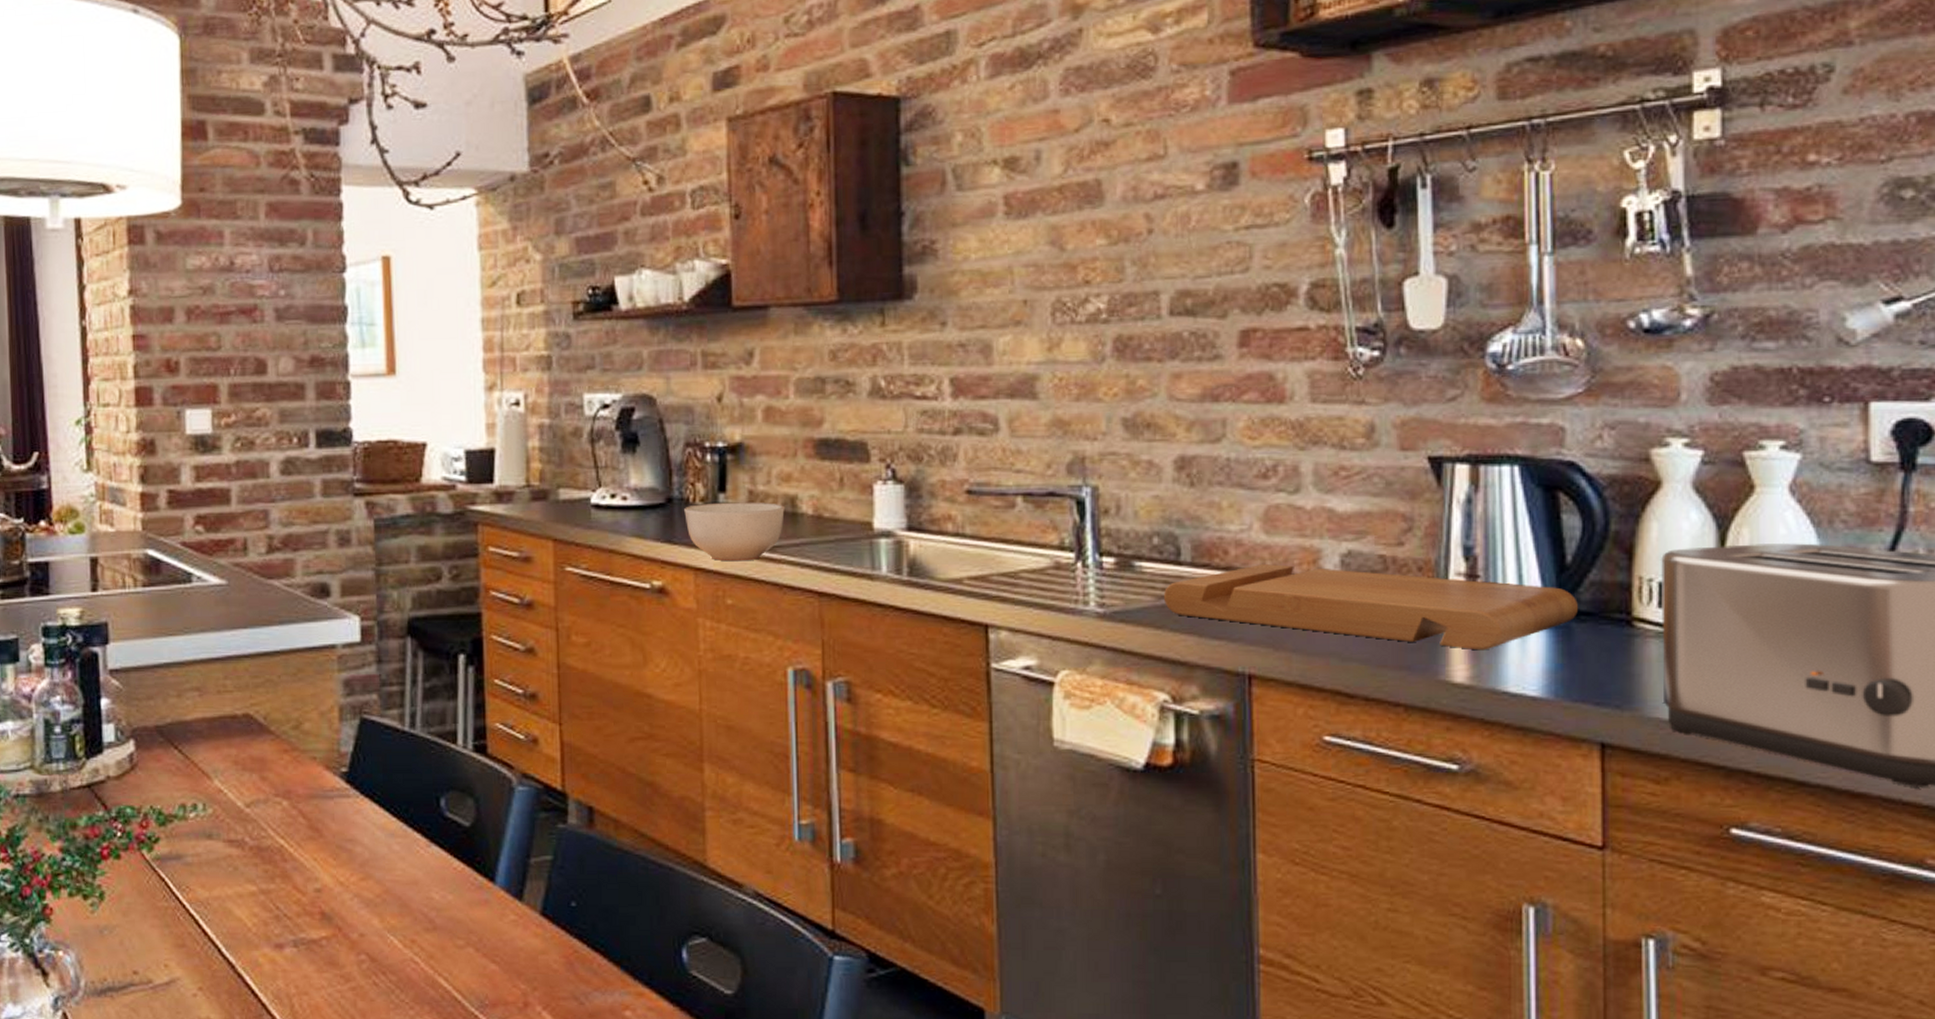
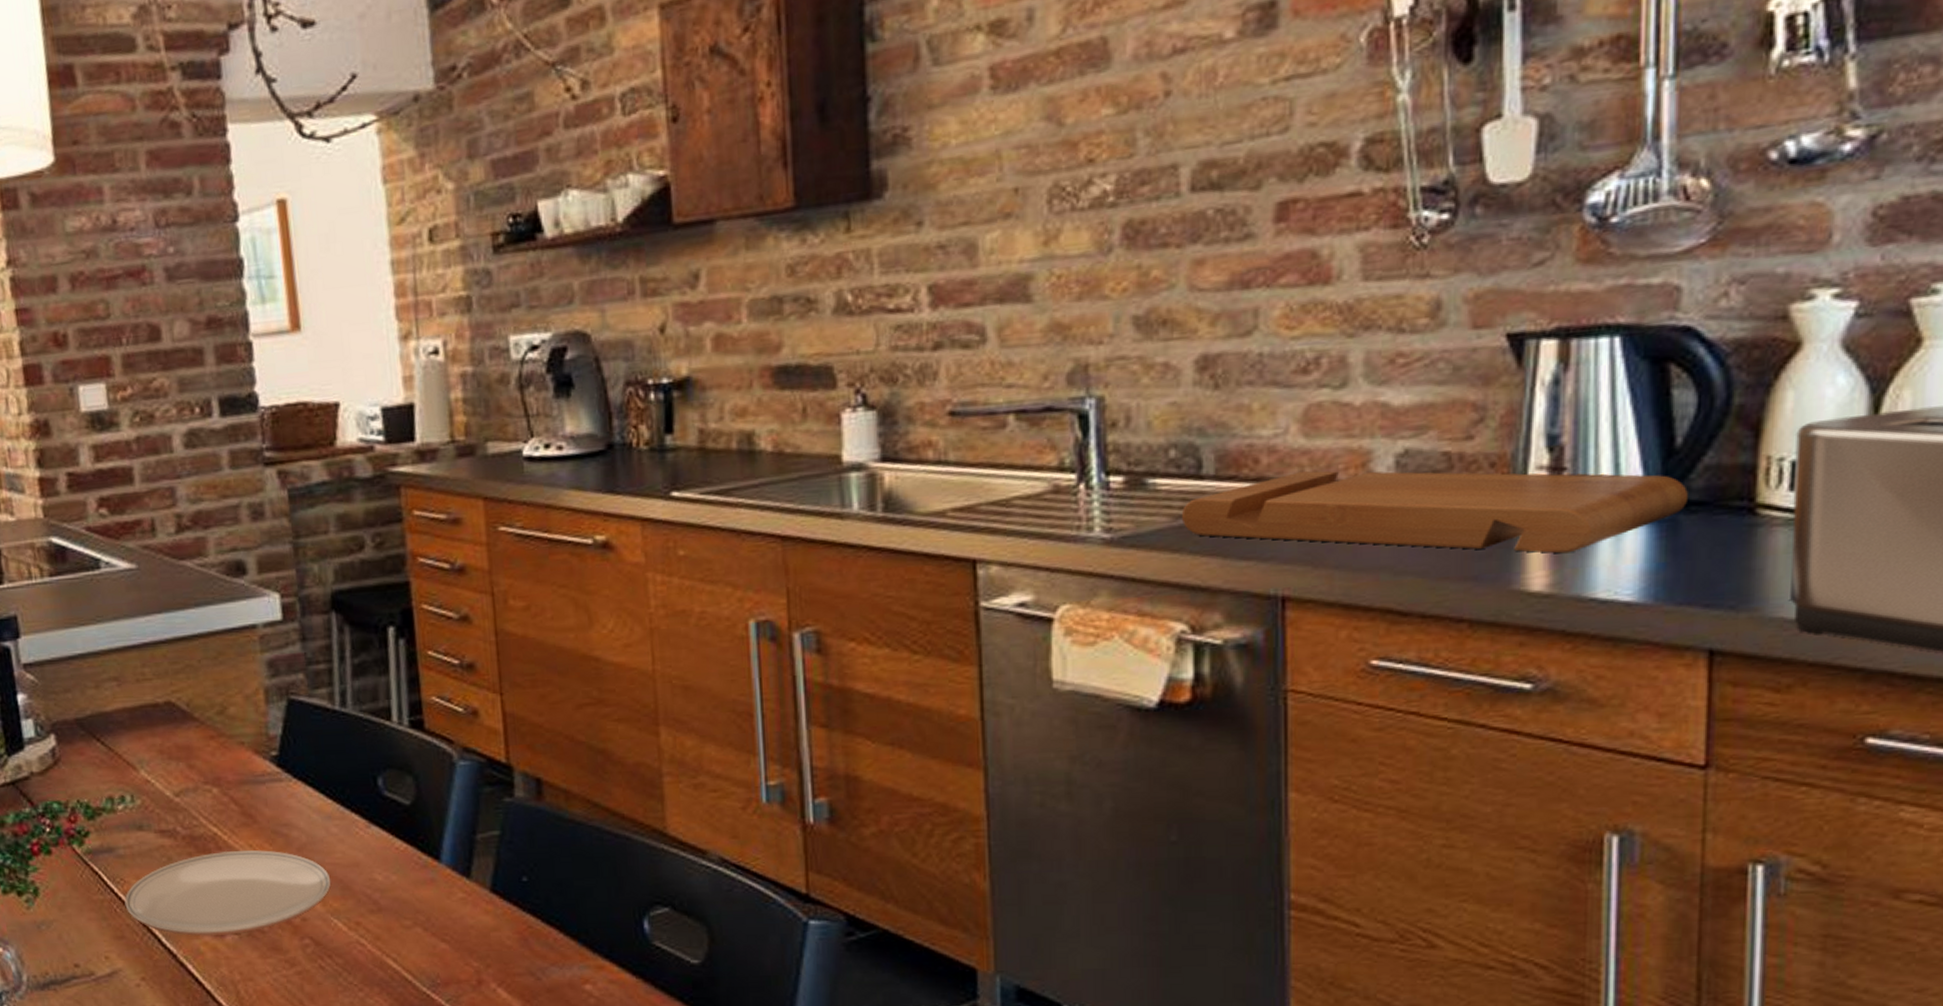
plate: none [188,864,390,947] -> present [124,850,331,936]
bowl: present [684,502,785,562] -> none [627,441,740,509]

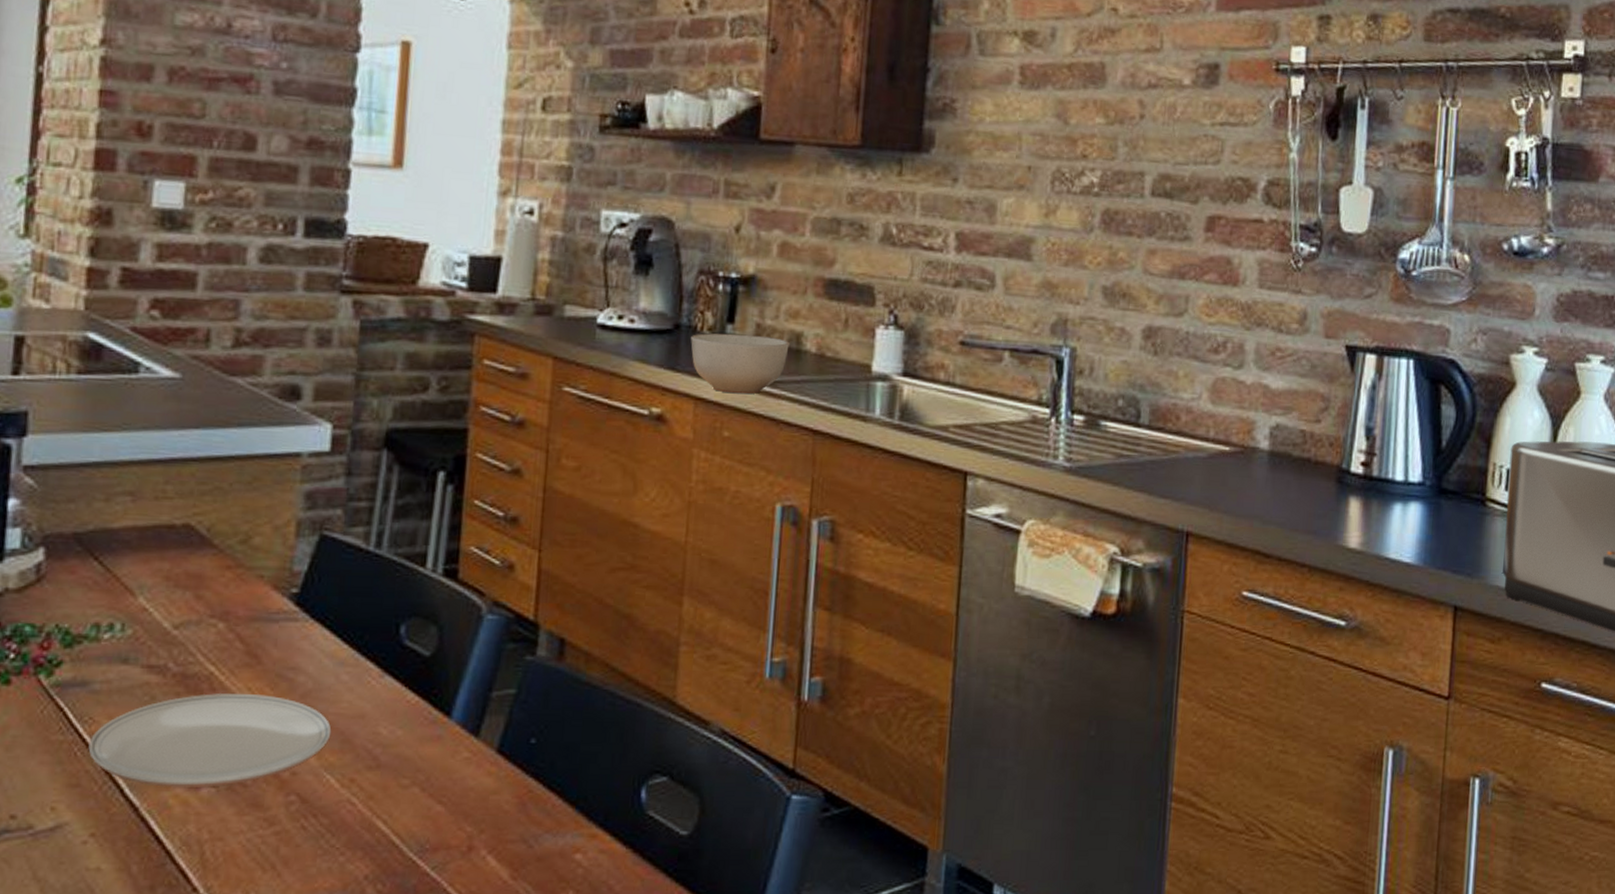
bowl: none [627,441,740,509] -> present [690,333,790,395]
cutting board: present [1181,470,1688,554] -> none [1122,430,1447,520]

